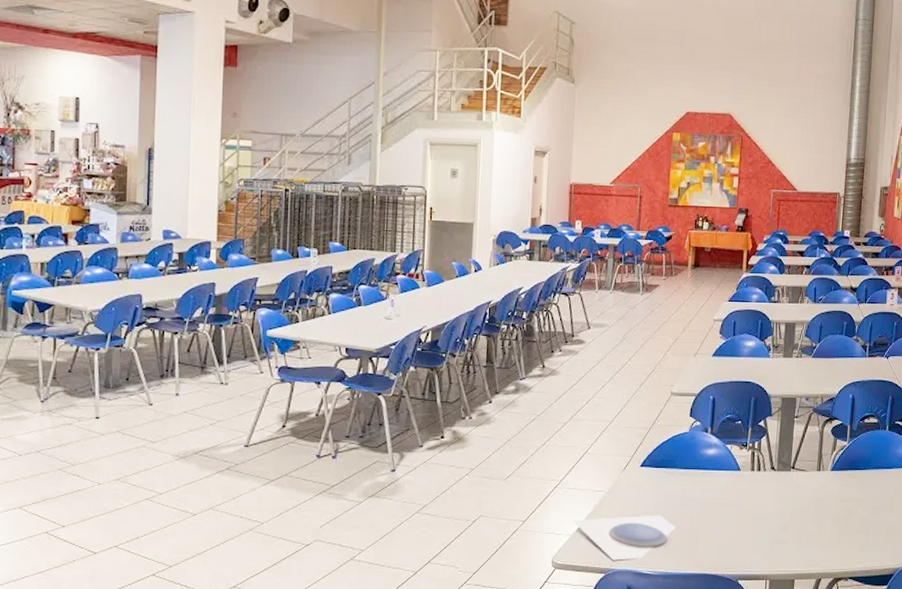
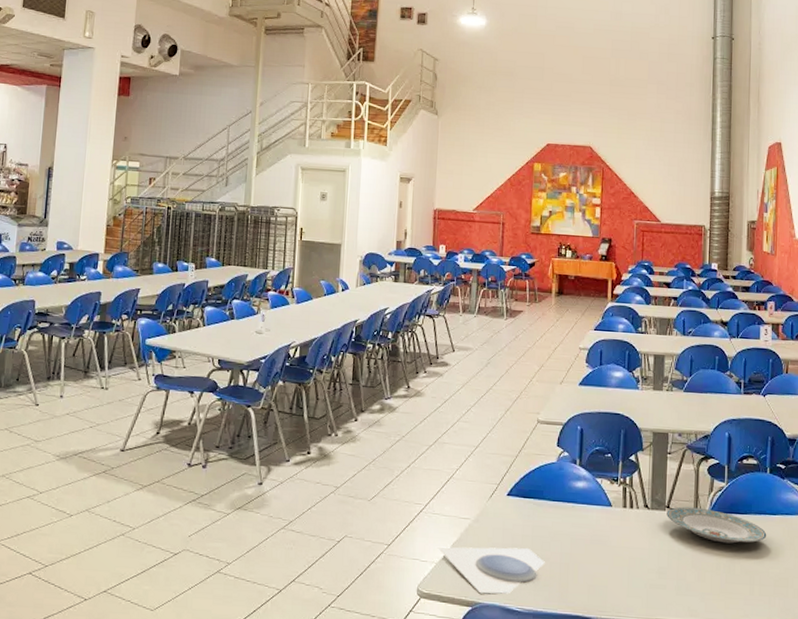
plate: none [791,466,883,498] -> present [667,506,767,544]

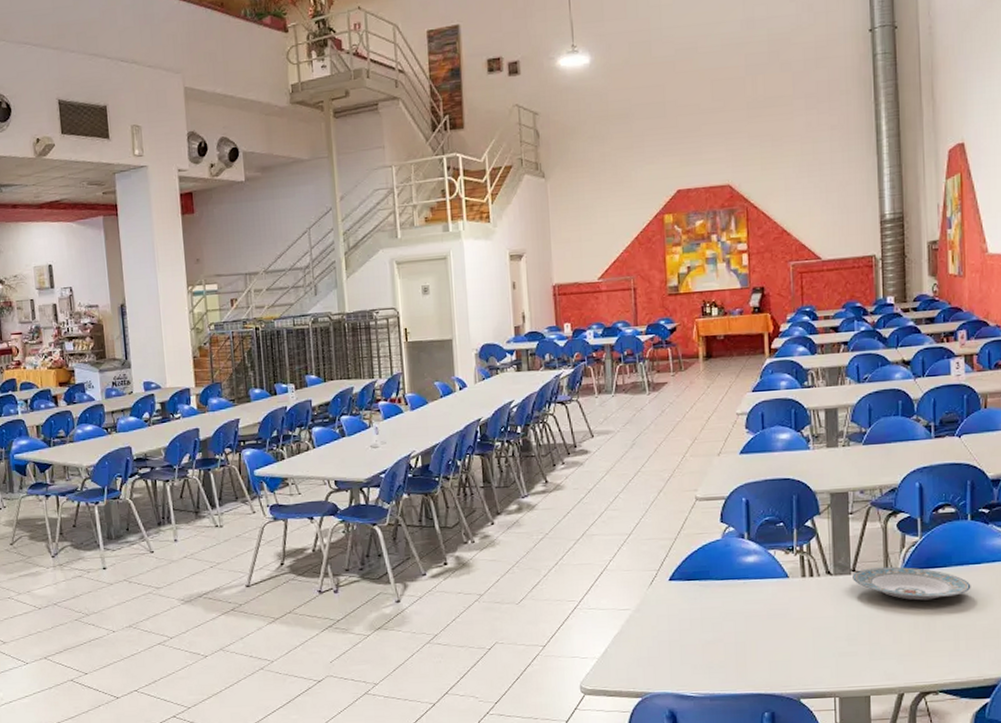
plate: present [438,546,546,594] -> none [598,632,720,683]

